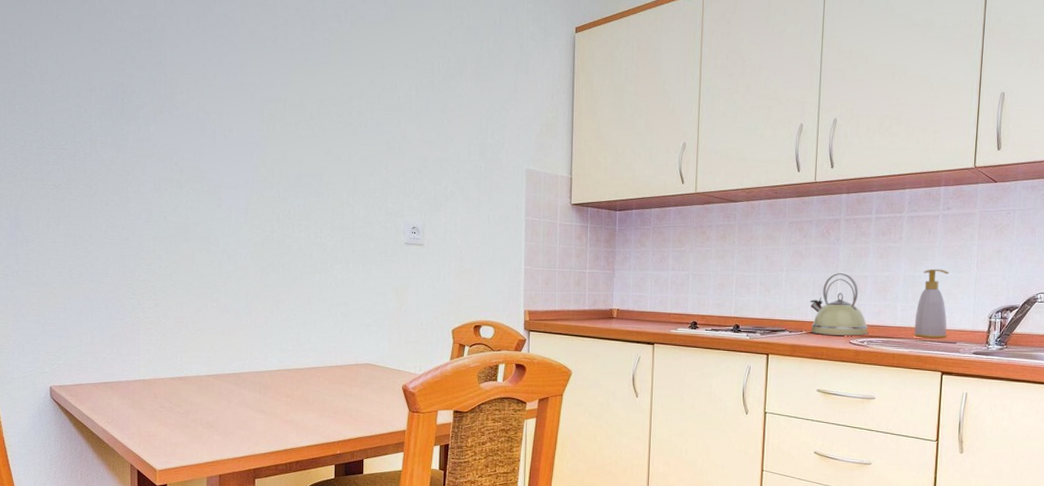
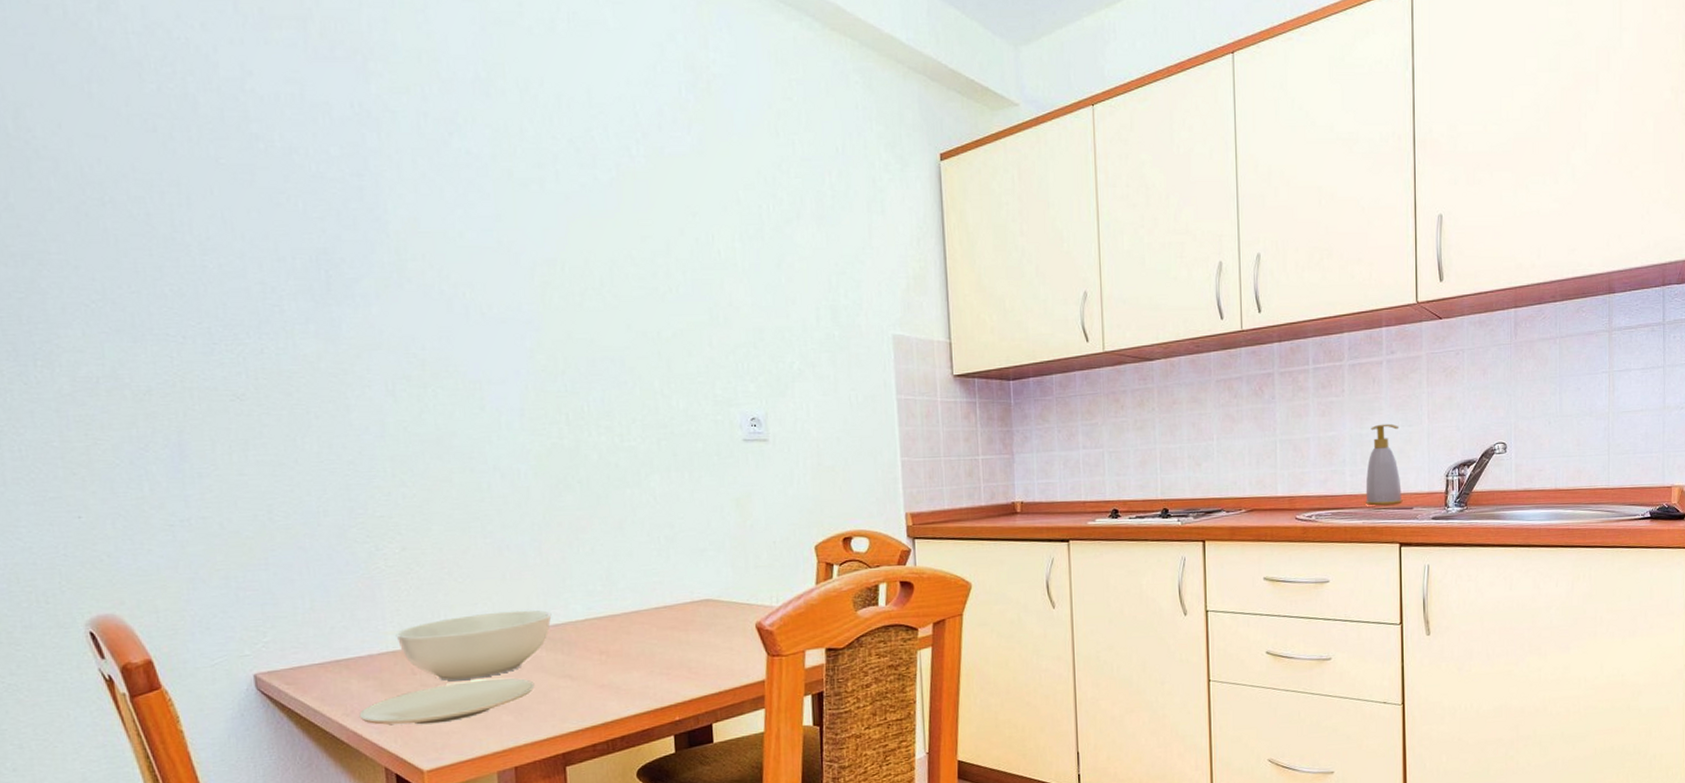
plate: none [117,407,238,436] -> present [359,678,535,725]
bowl: none [146,358,255,406] -> present [395,610,552,681]
kettle: present [810,273,870,337] -> none [1247,437,1317,513]

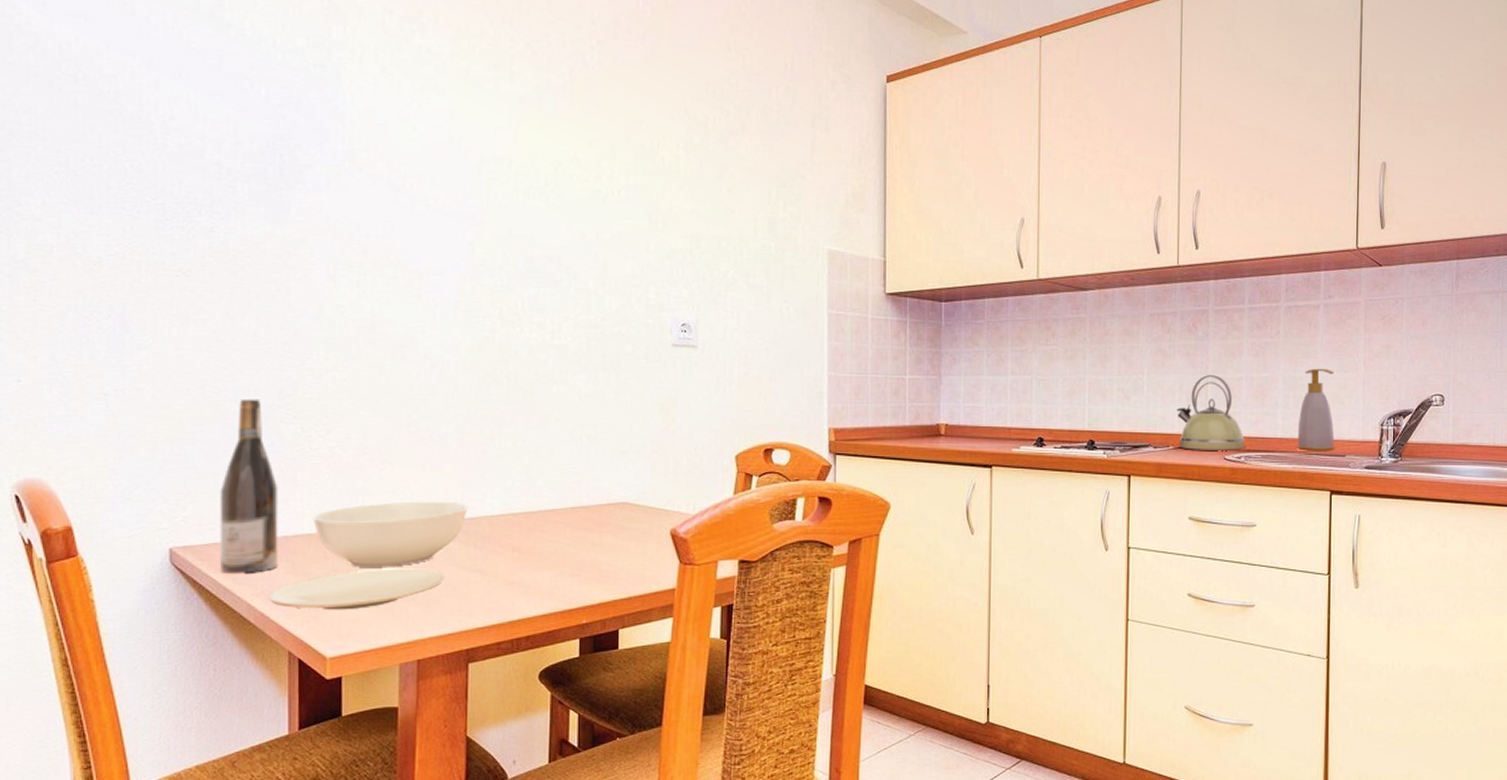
wine bottle: none [298,520,366,696] -> present [219,398,279,575]
kettle: none [1247,437,1317,513] -> present [1177,375,1247,452]

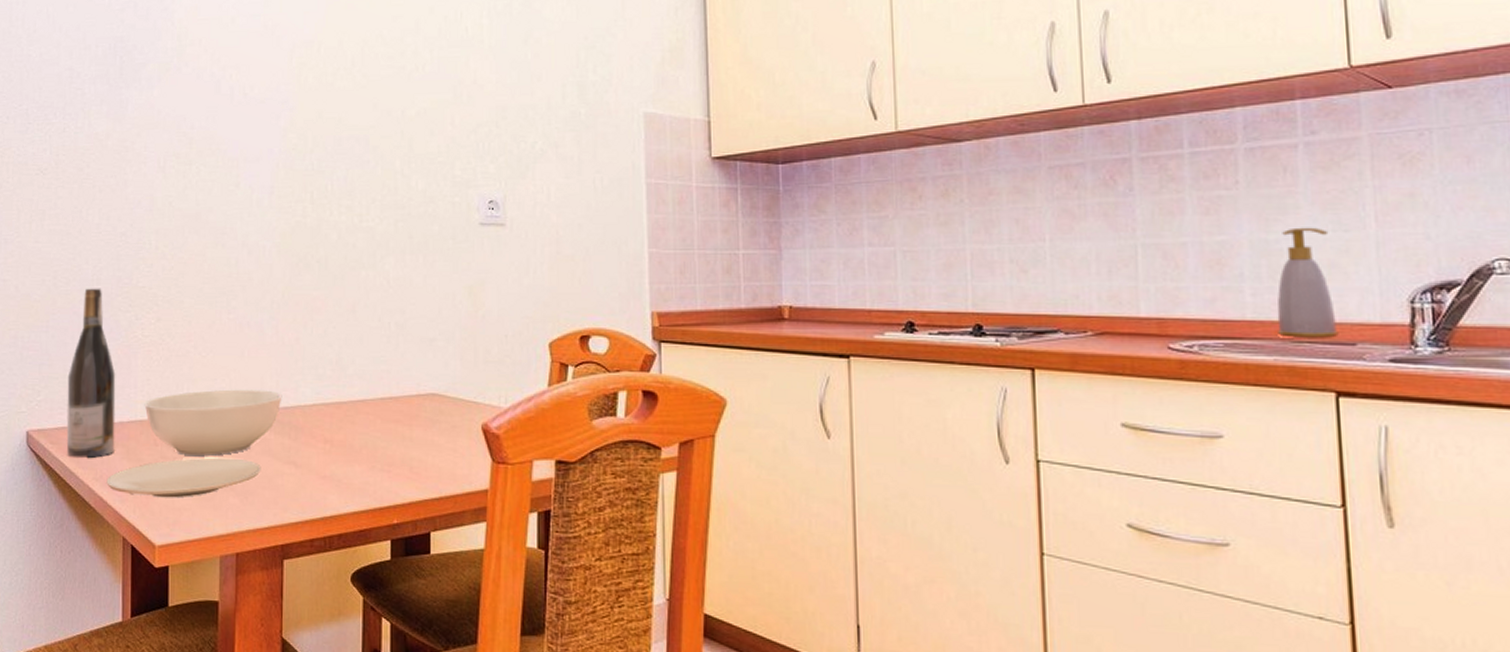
kettle: present [1177,375,1247,452] -> none [1094,240,1201,339]

